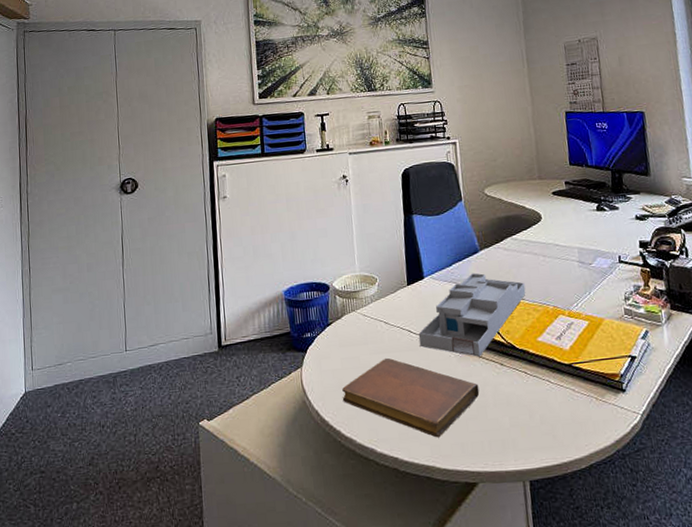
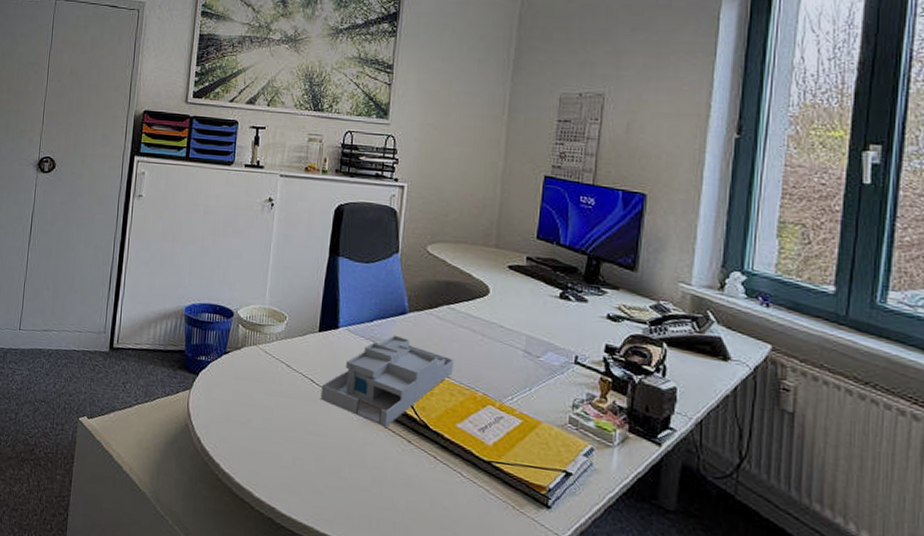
notebook: present [342,357,480,438] -> none [227,402,378,500]

